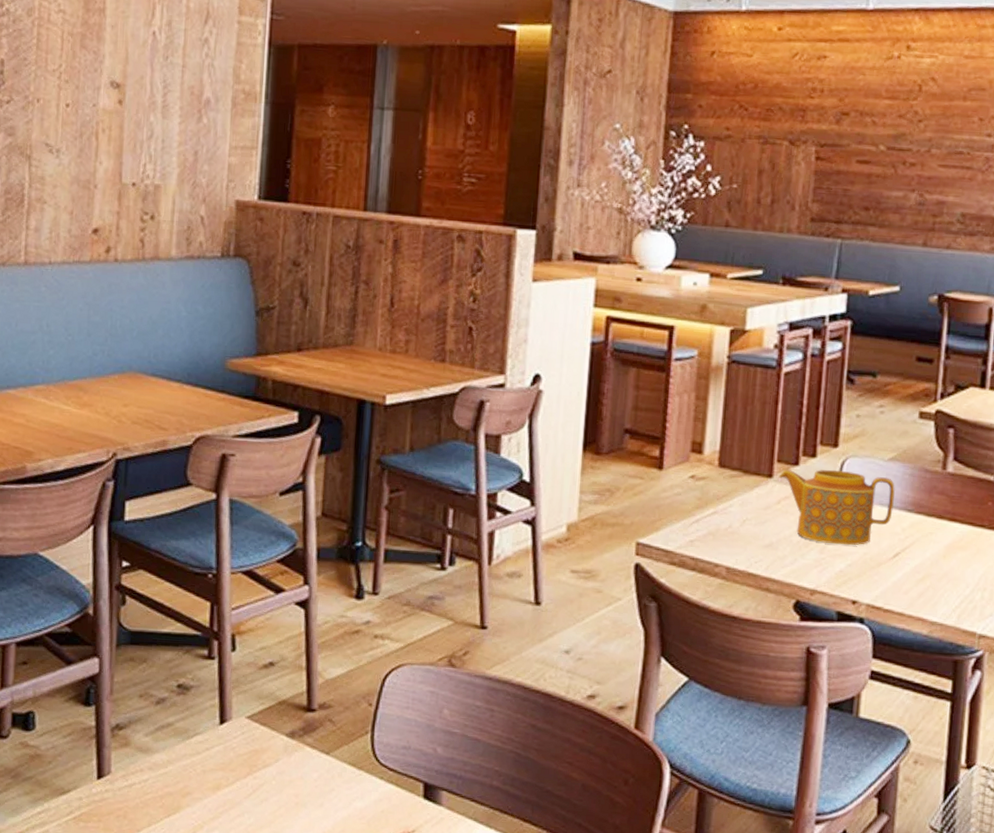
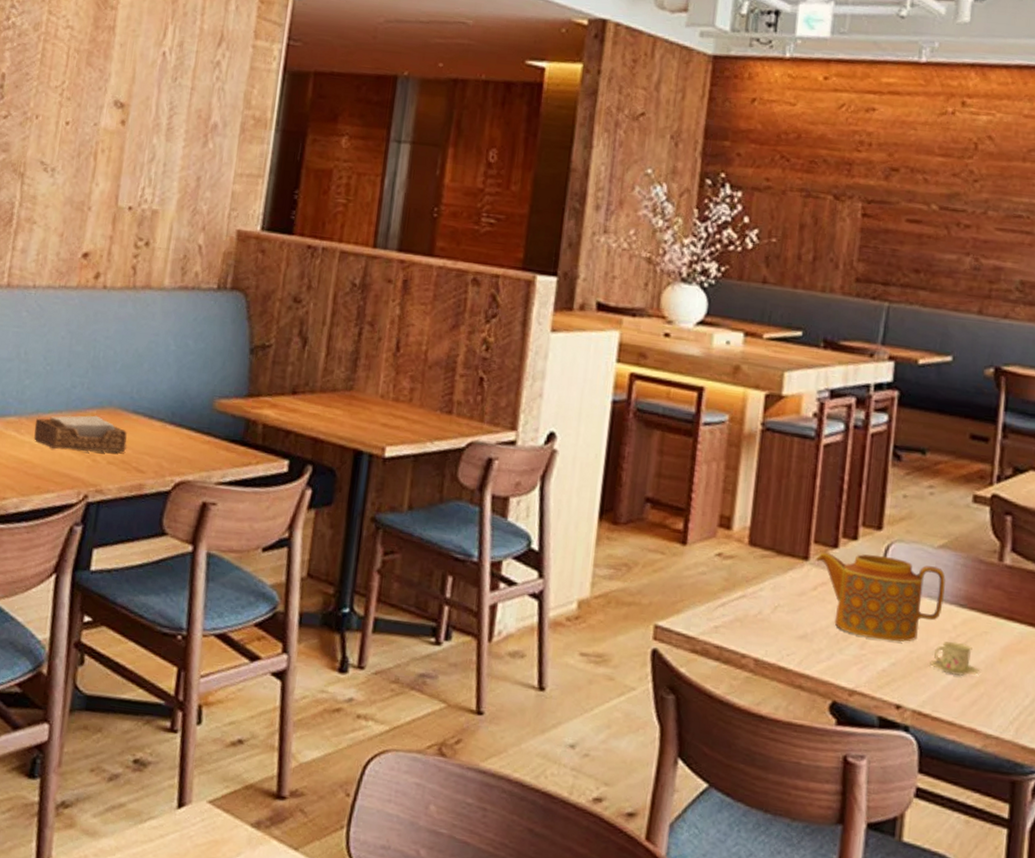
napkin holder: none [62,380,149,414] -> present [34,415,127,453]
cup and saucer: none [882,542,927,572] -> present [930,641,981,676]

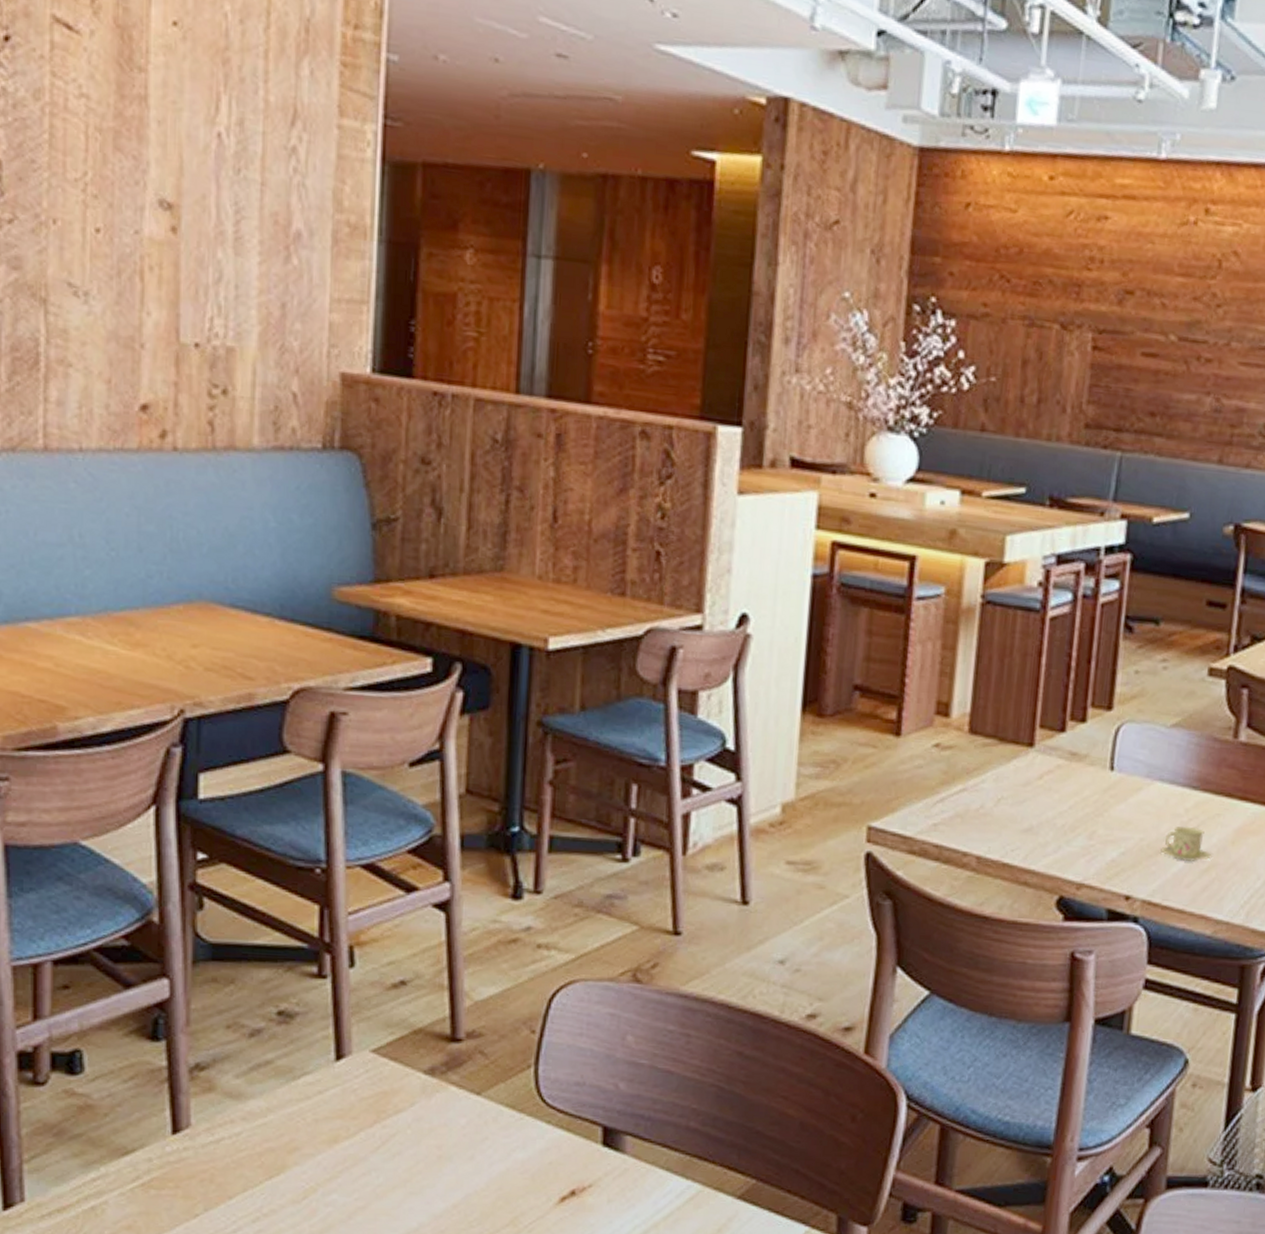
napkin holder: present [34,415,127,453] -> none [104,611,227,657]
teapot: present [815,552,946,642] -> none [1041,737,1178,830]

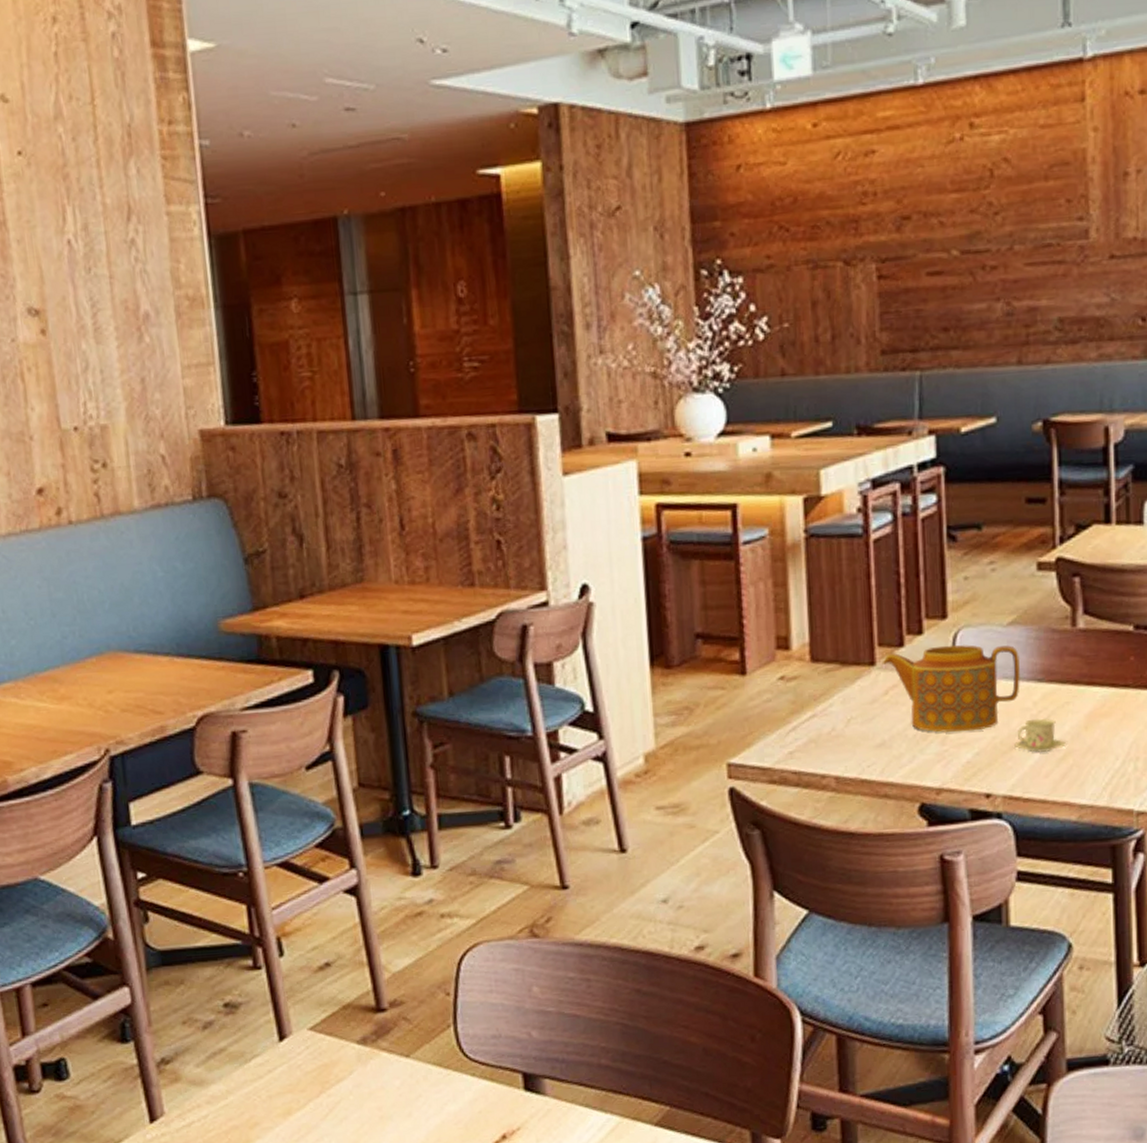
teapot: none [1041,737,1178,830] -> present [882,644,1020,733]

